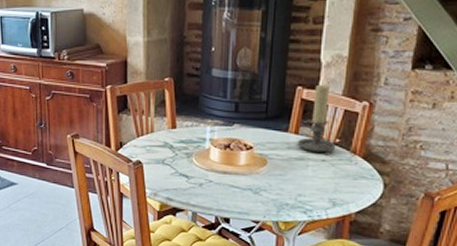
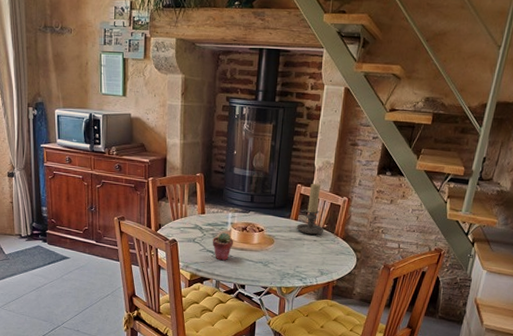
potted succulent: none [186,151,214,187] -> present [212,232,234,261]

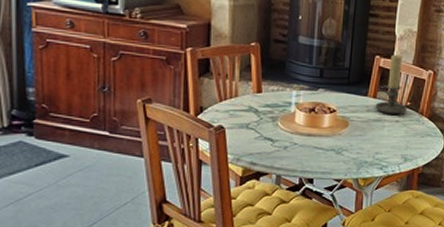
potted succulent: present [212,232,234,261] -> none [271,115,299,150]

